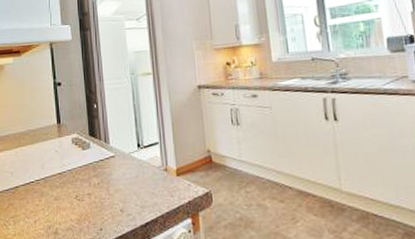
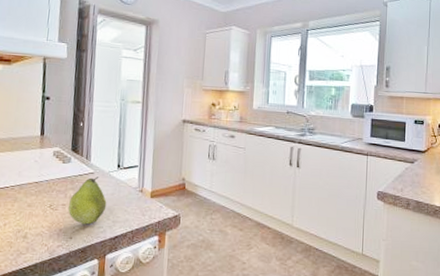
fruit: none [93,160,133,213] -> present [68,176,107,225]

